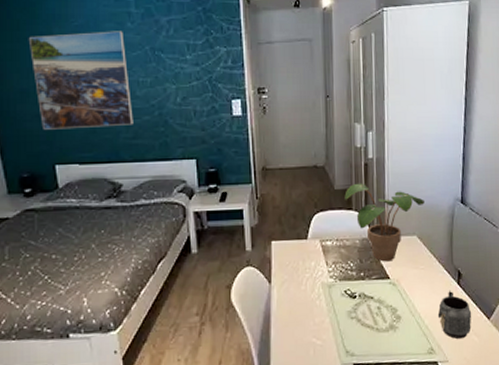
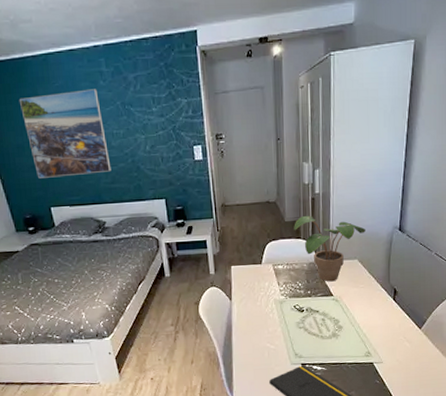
mug: present [437,290,472,339] -> none [374,305,405,344]

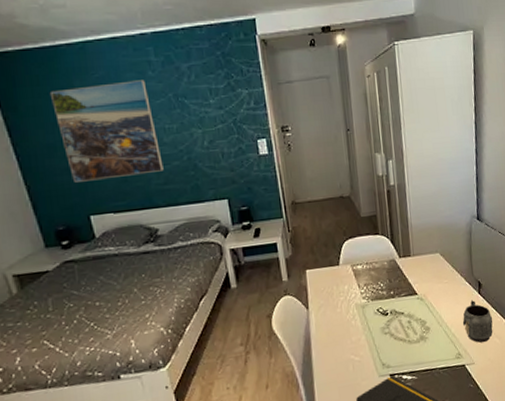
potted plant: present [294,215,365,282] -> none [370,209,444,280]
mug: none [374,305,405,344] -> present [462,299,493,343]

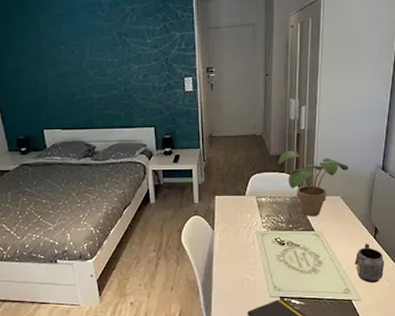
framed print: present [51,80,164,183] -> none [21,19,104,101]
potted plant: none [370,209,444,280] -> present [278,150,349,217]

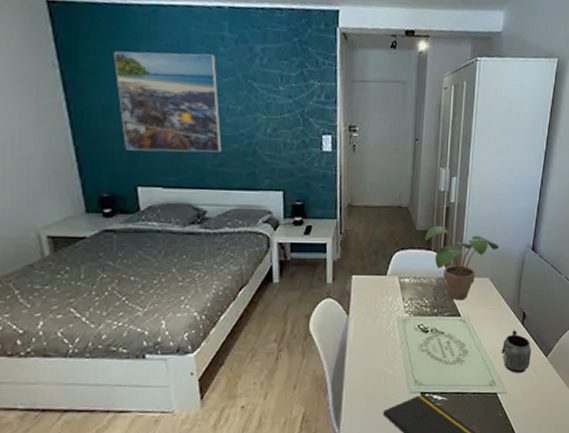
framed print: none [21,19,104,101] -> present [114,51,222,153]

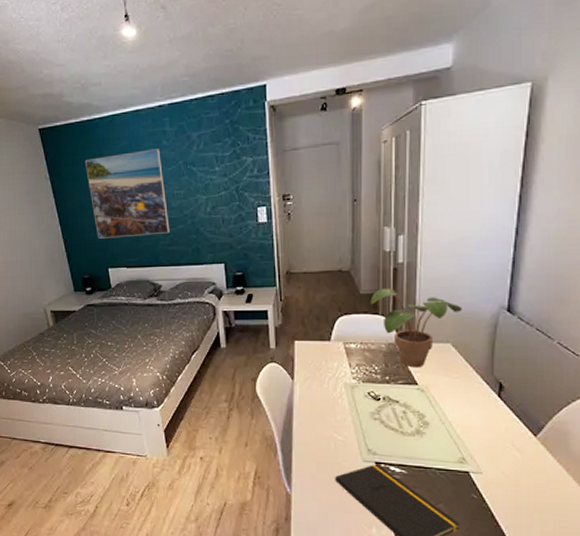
mug: present [501,329,532,373] -> none [472,401,514,452]

